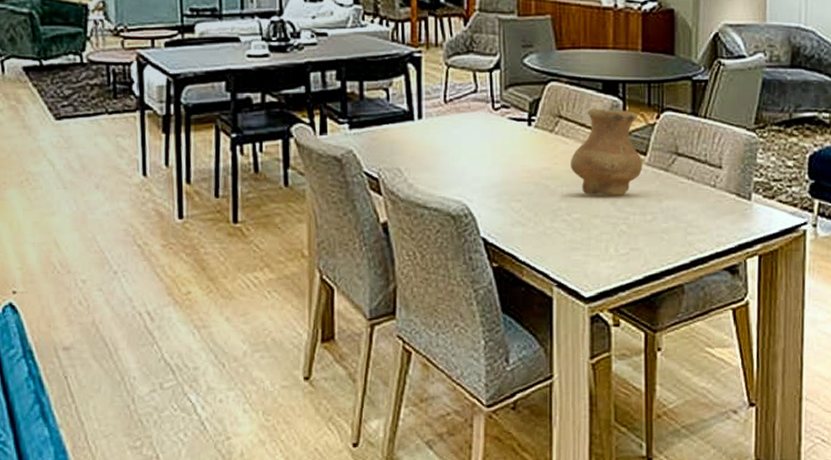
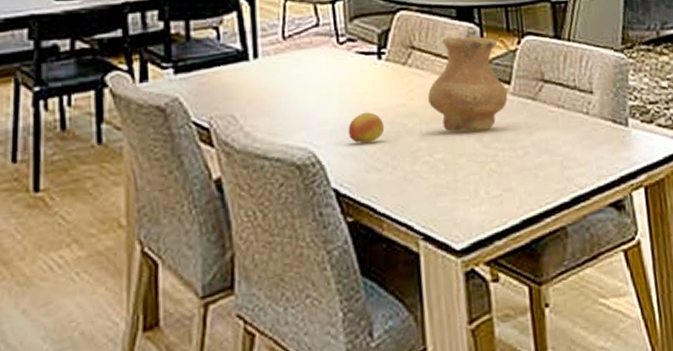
fruit: none [498,173,530,201] -> present [348,112,385,144]

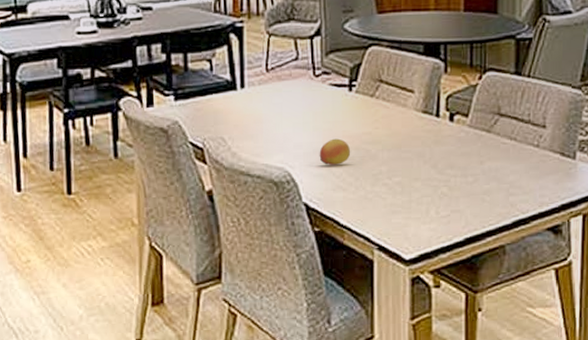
vase: present [428,37,508,133] -> none [392,71,465,160]

